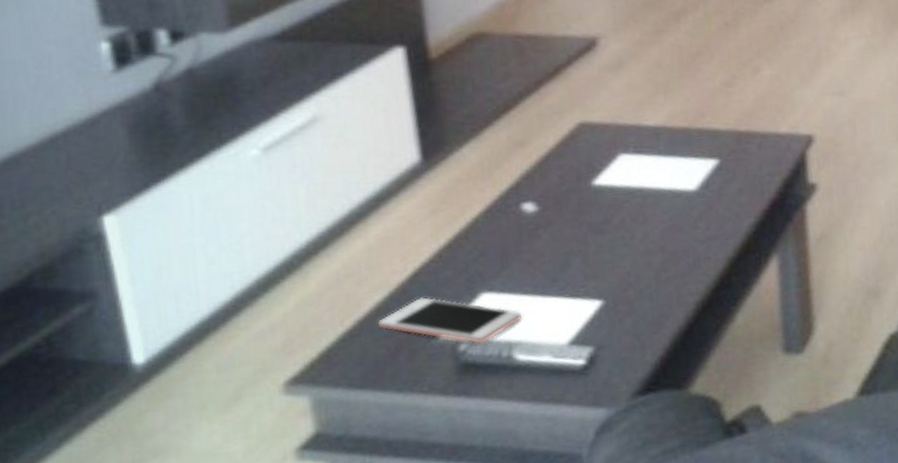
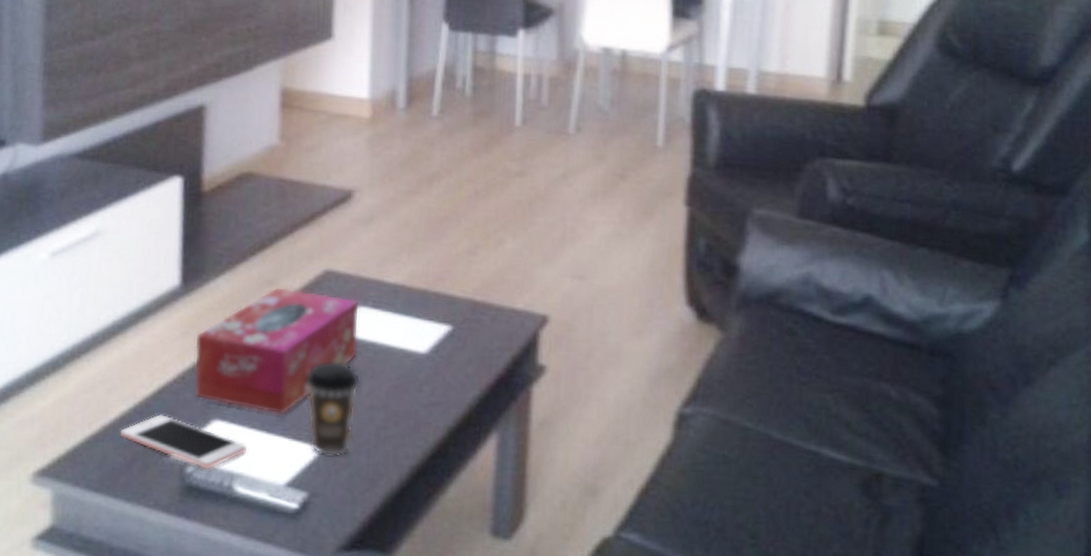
tissue box: none [446,146,626,276] -> present [194,286,360,414]
coffee cup: none [575,212,633,309] -> present [306,362,361,457]

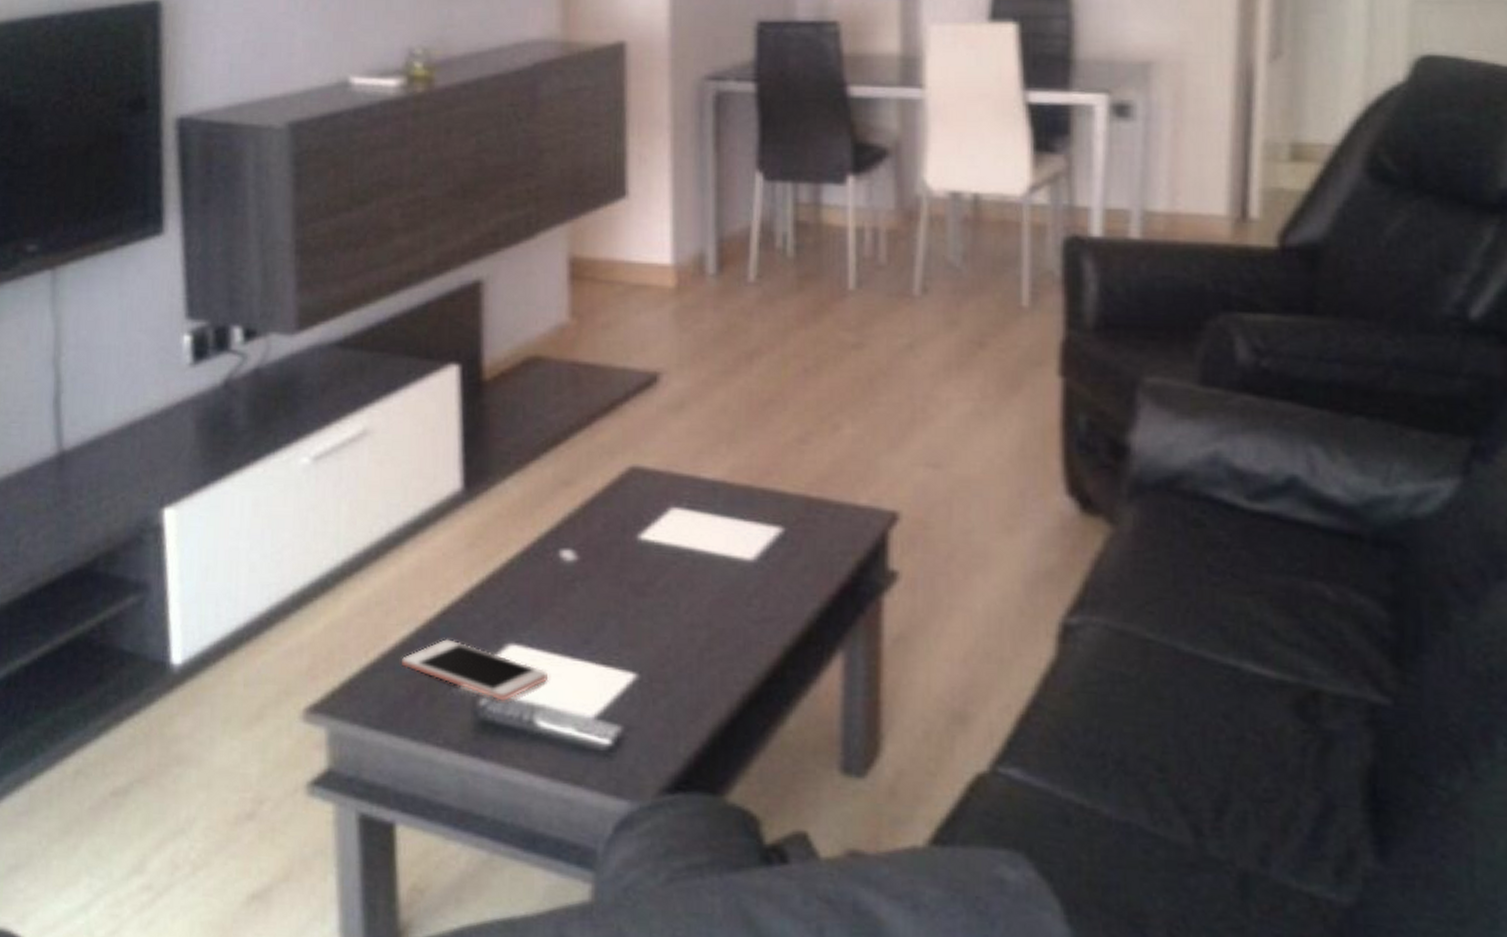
tissue box: present [194,286,360,414] -> none [482,487,673,636]
coffee cup: present [306,362,361,457] -> none [614,574,678,684]

